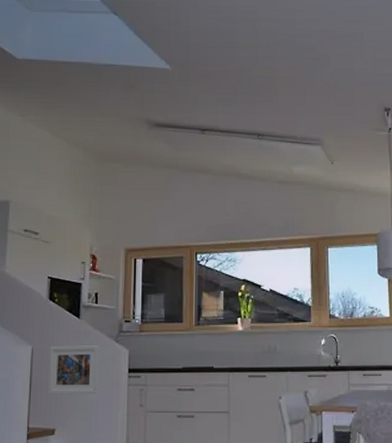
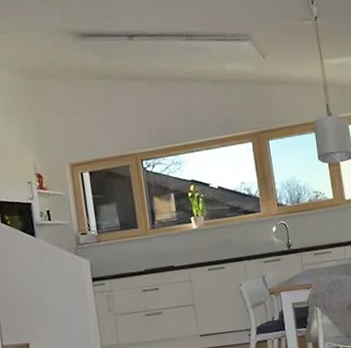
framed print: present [48,345,100,395] -> none [10,260,66,313]

